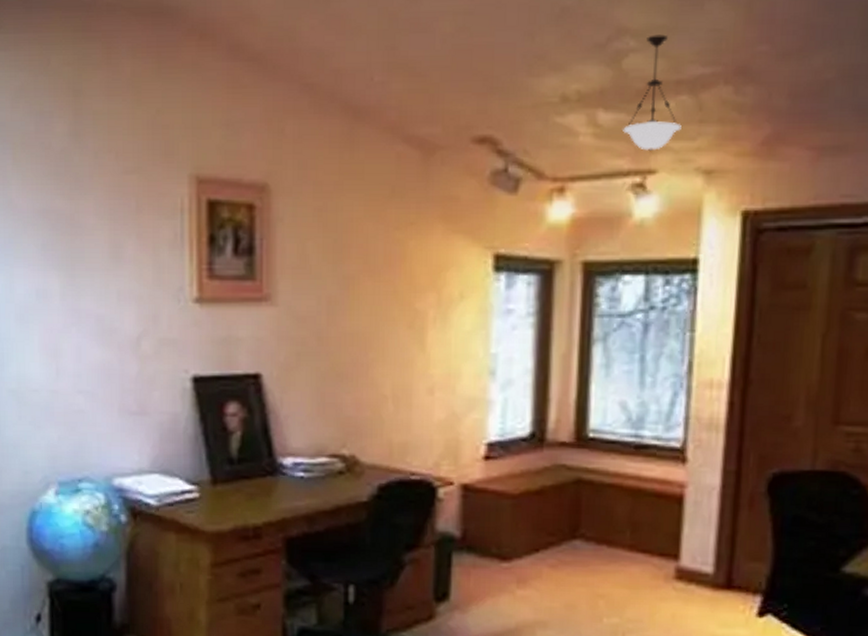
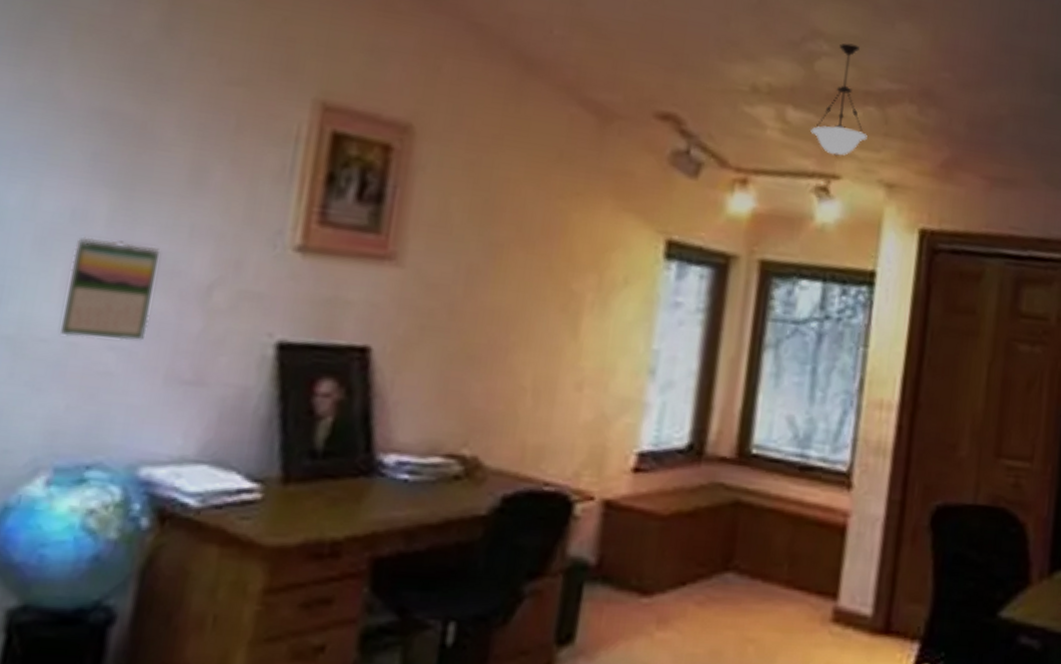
calendar: none [43,310,101,386] -> present [59,236,160,340]

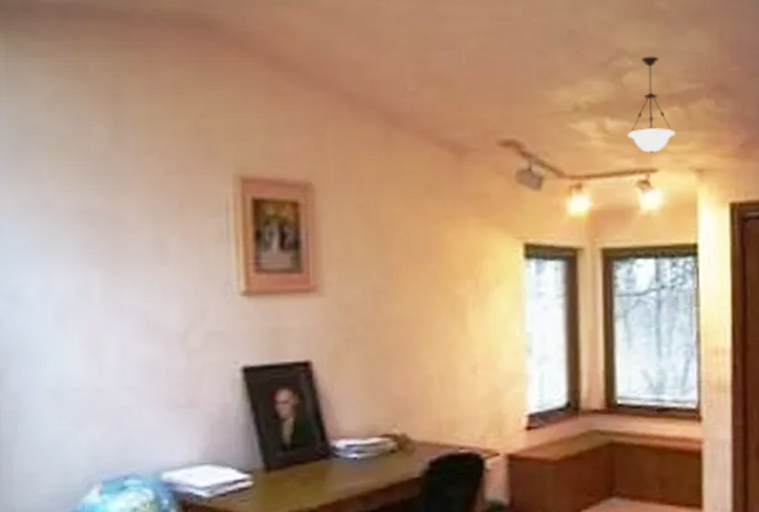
calendar: present [59,236,160,340] -> none [84,307,147,384]

